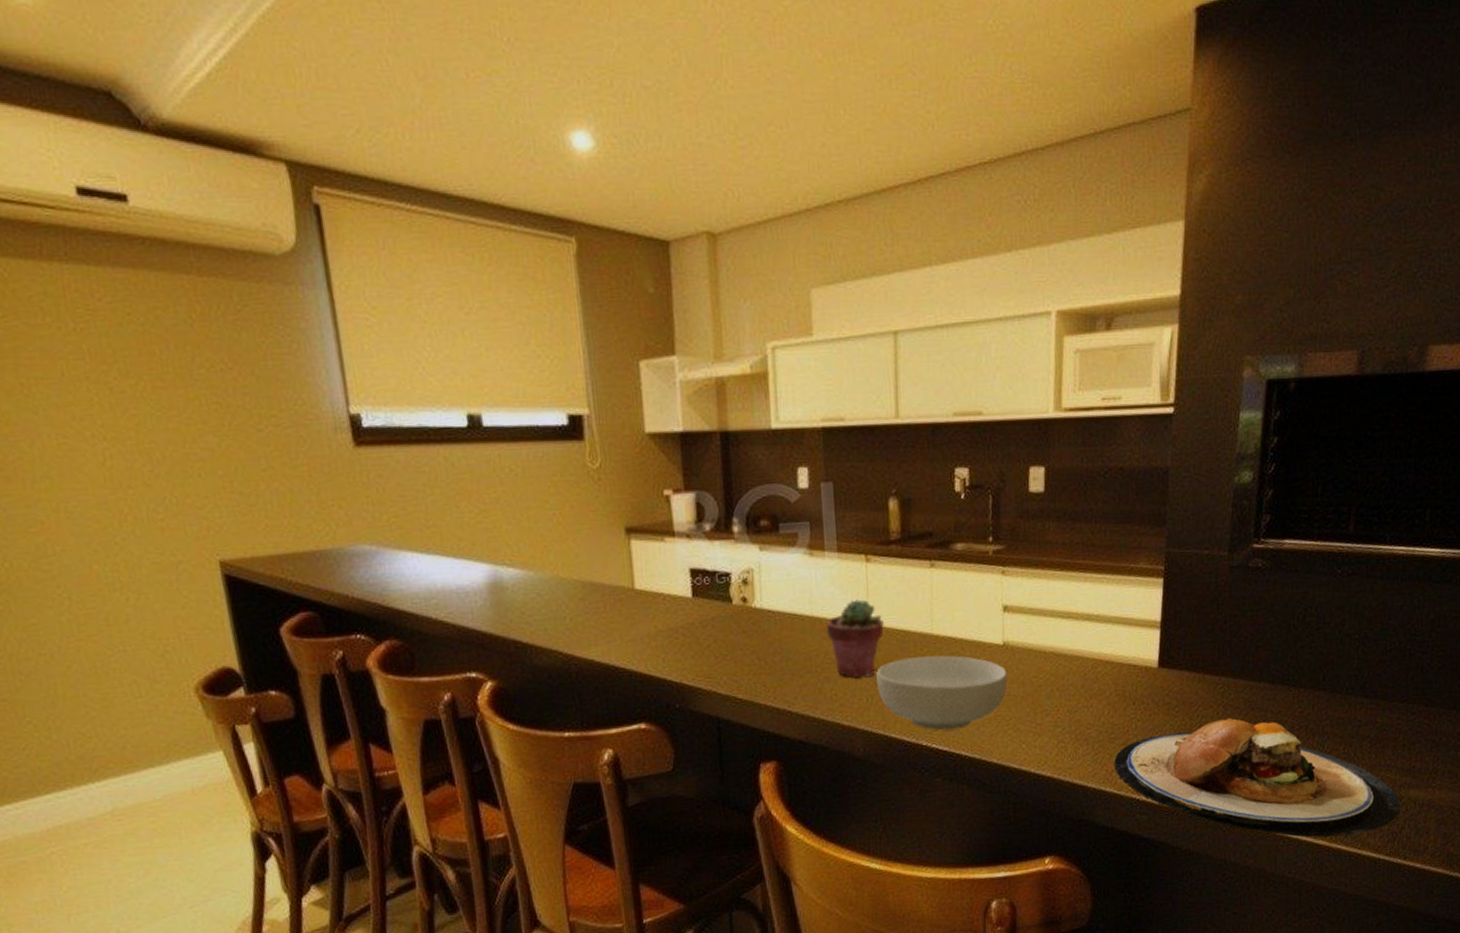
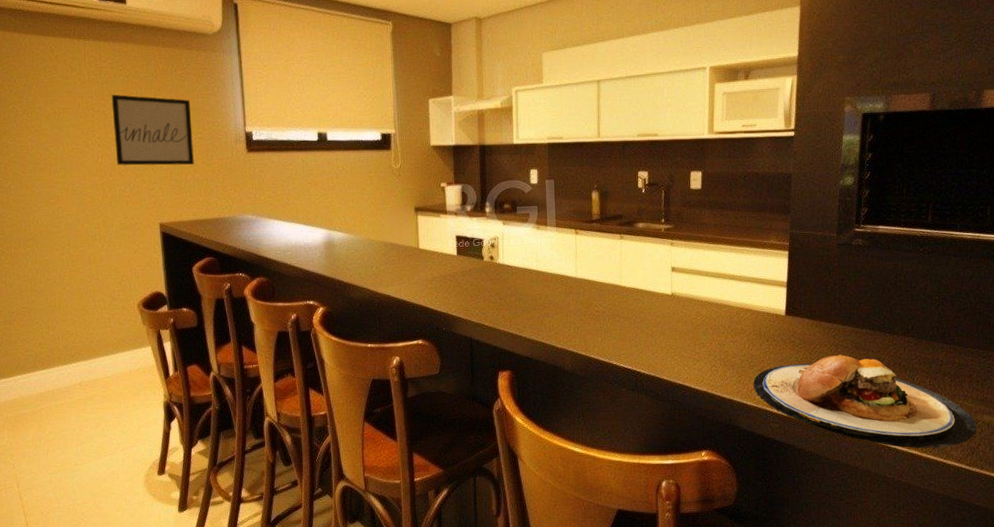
wall art: none [117,354,269,470] -> present [111,94,194,166]
potted succulent: present [827,599,884,678] -> none [548,260,587,314]
cereal bowl: present [876,655,1008,731] -> none [581,301,675,355]

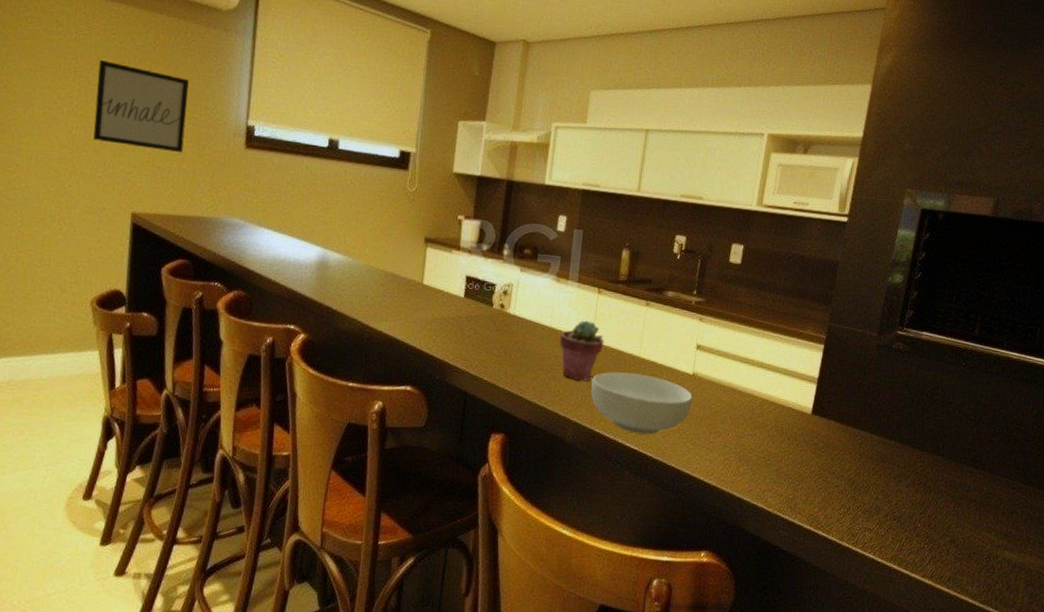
potted succulent: none [548,260,587,314] -> present [560,320,604,381]
cereal bowl: none [581,301,675,355] -> present [591,371,693,435]
plate: present [753,354,977,449] -> none [766,464,997,581]

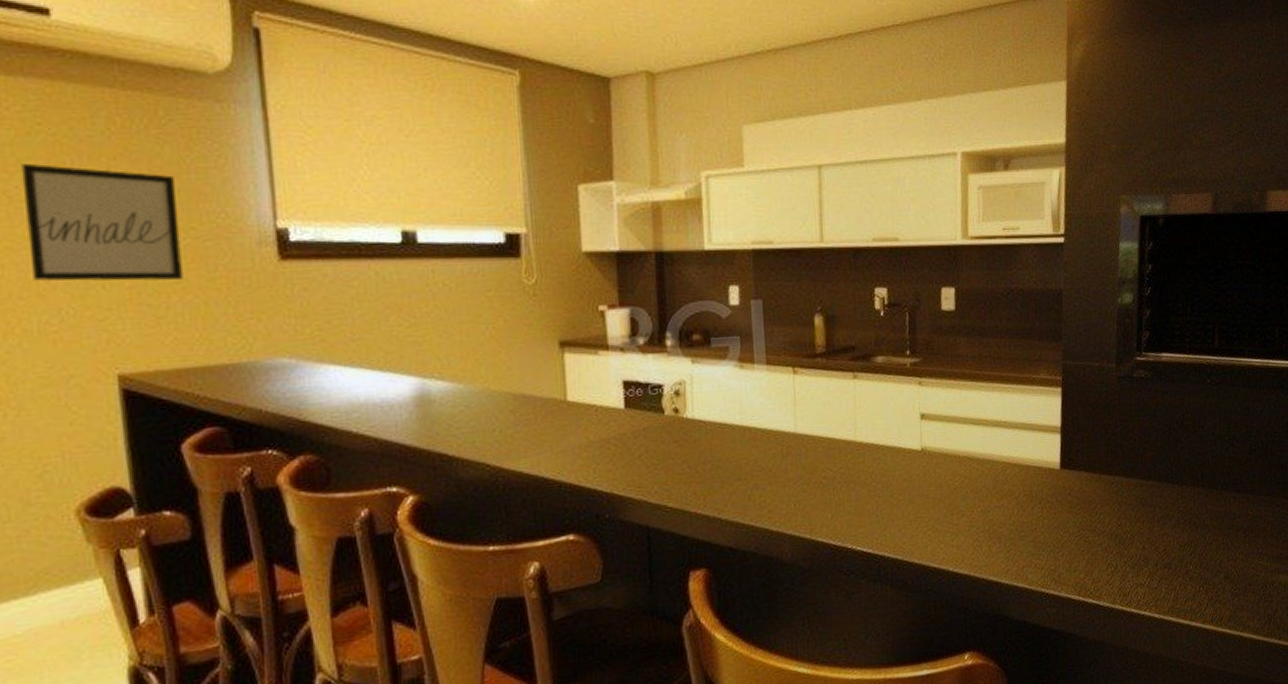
potted succulent: present [560,320,604,381] -> none [756,409,811,484]
cereal bowl: present [591,371,693,435] -> none [803,461,926,534]

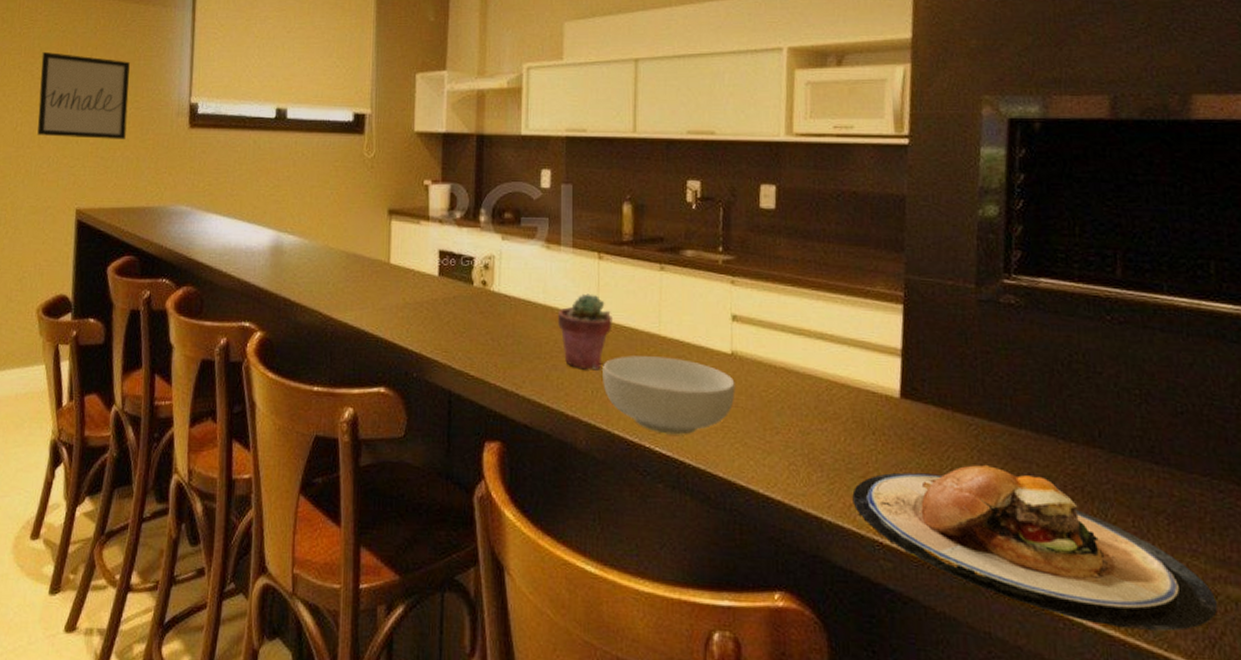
potted succulent: none [756,409,811,484] -> present [558,293,612,369]
cereal bowl: none [803,461,926,534] -> present [603,356,735,435]
plate: none [1024,513,1273,623] -> present [852,464,1217,632]

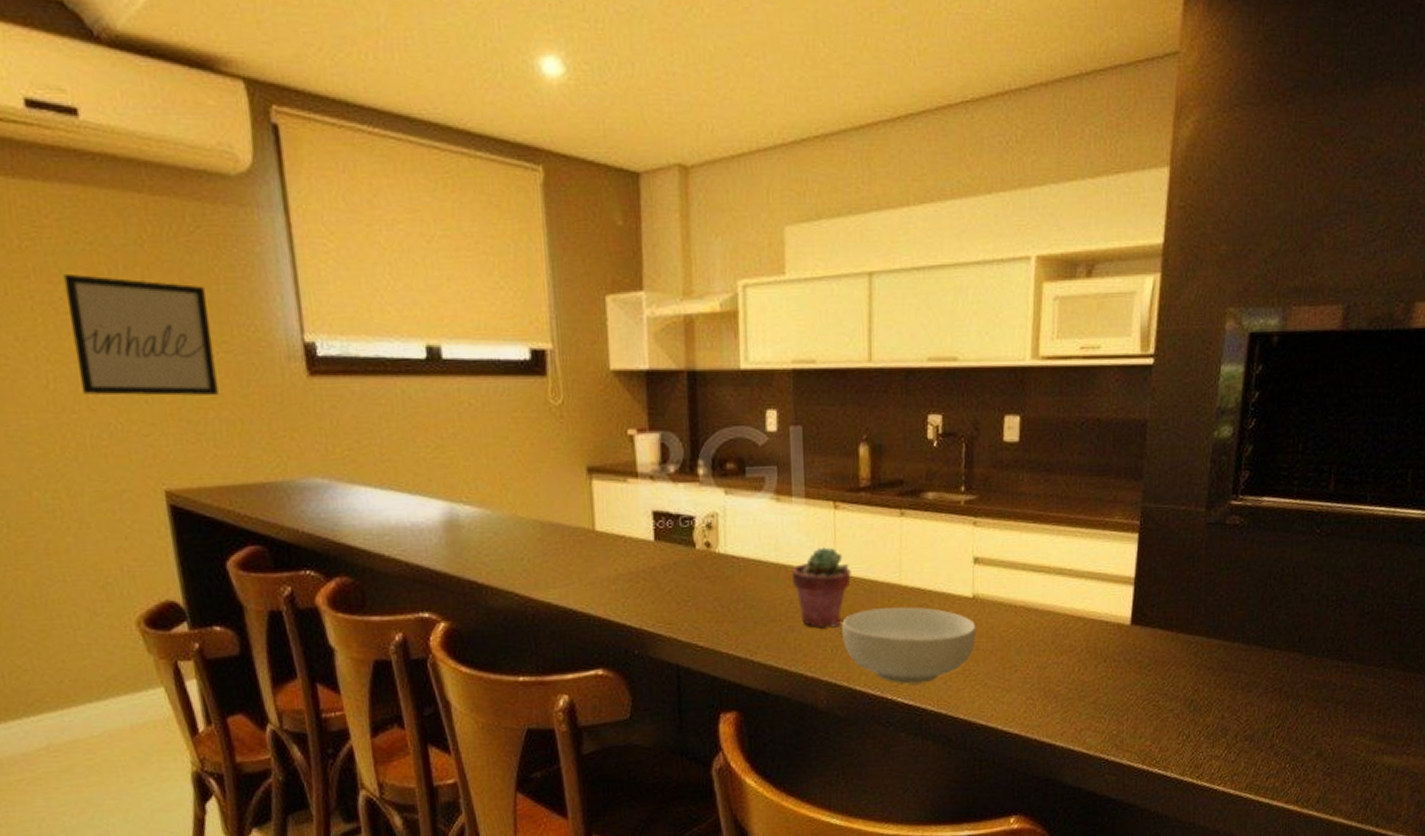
plate: present [852,464,1217,632] -> none [1083,677,1374,803]

